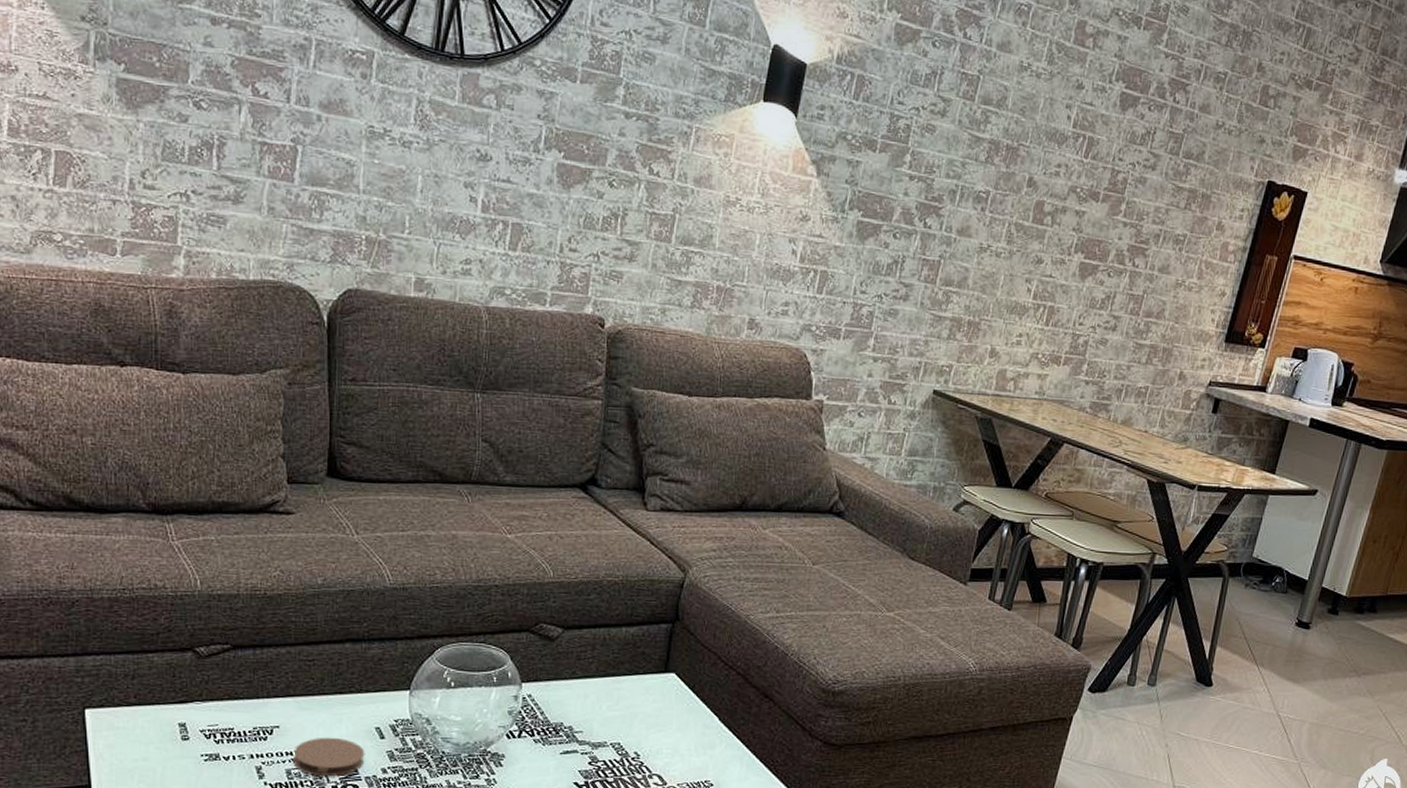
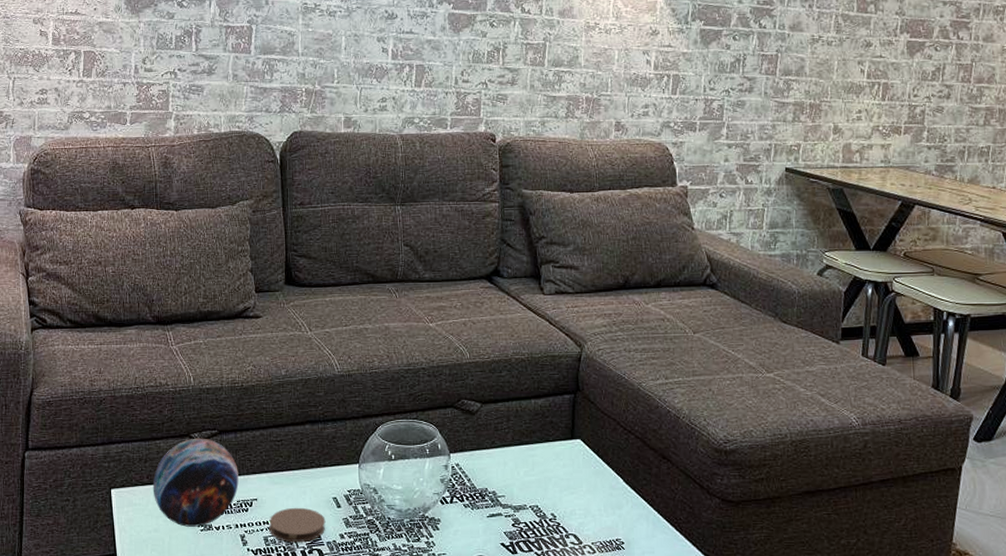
decorative orb: none [142,652,256,756] -> present [152,438,239,527]

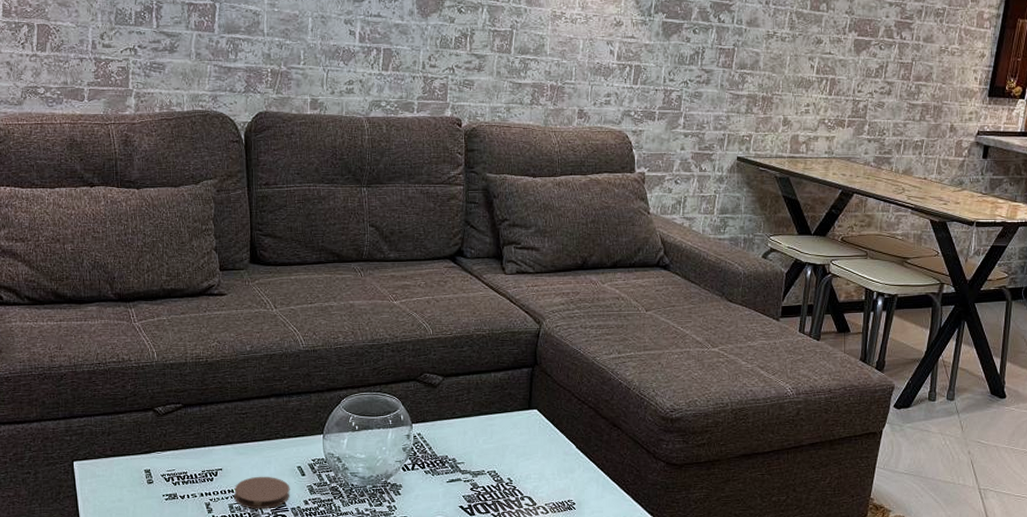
decorative orb: present [152,438,239,527] -> none [116,411,204,496]

